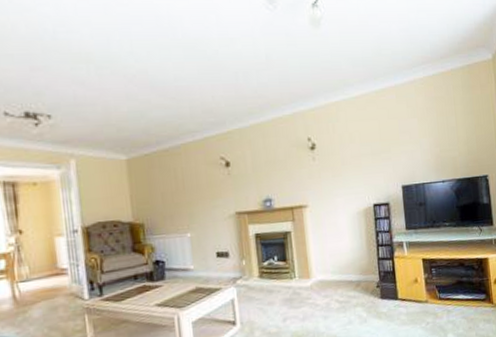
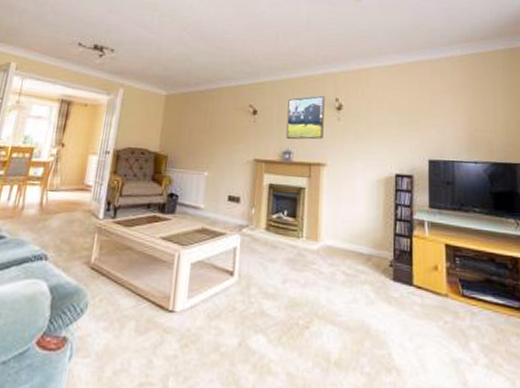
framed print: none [260,138,301,187] -> present [286,96,325,140]

